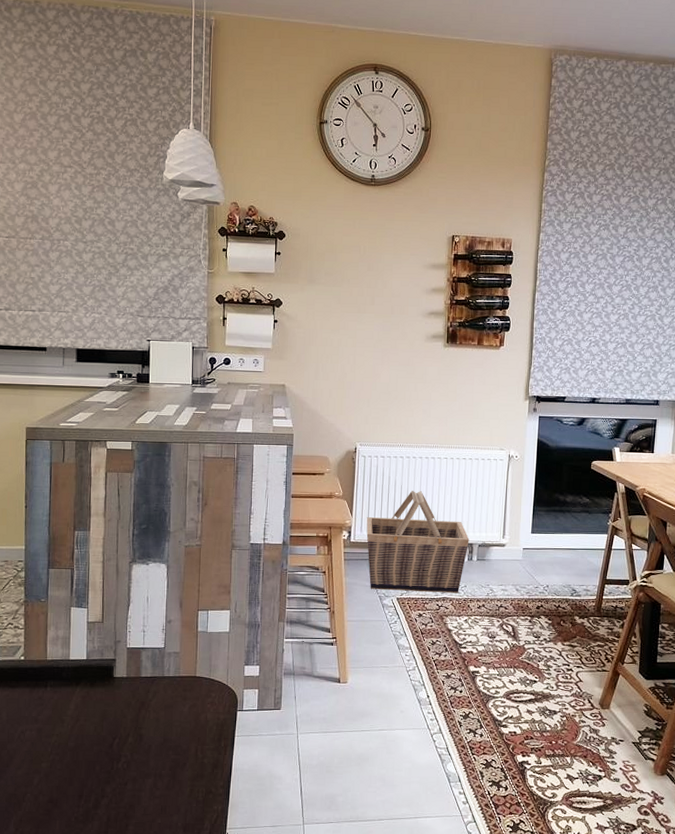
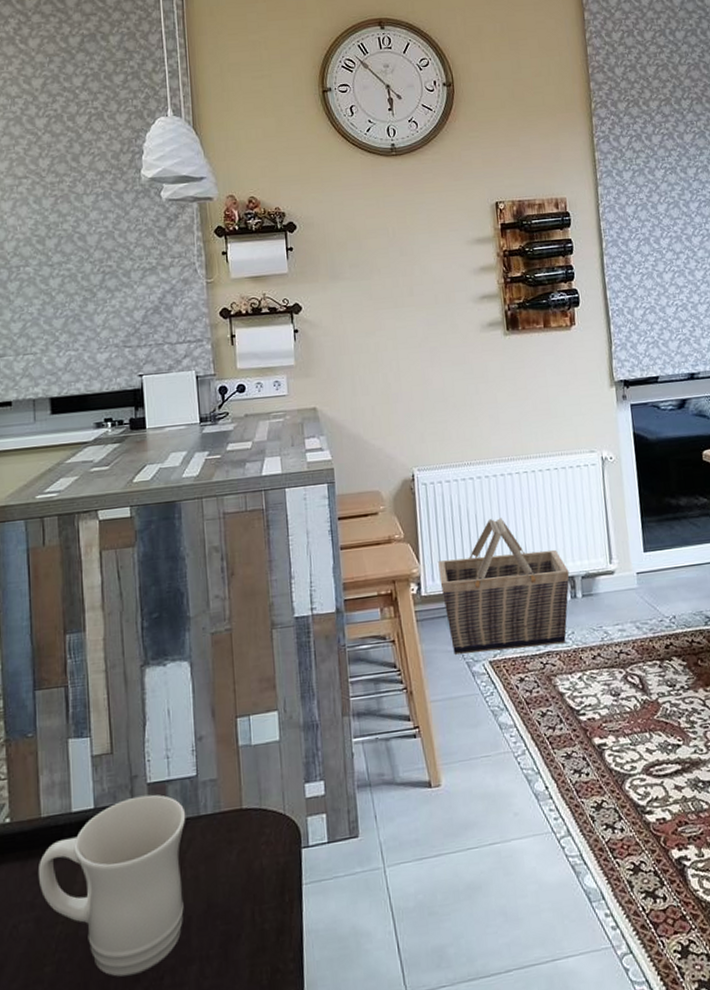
mug: none [41,656,154,779] -> present [37,794,186,977]

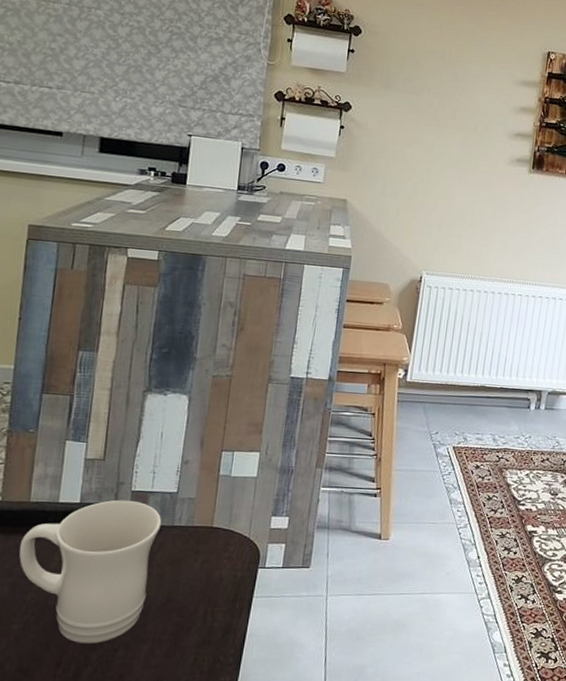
basket: present [438,518,570,654] -> none [424,329,539,445]

